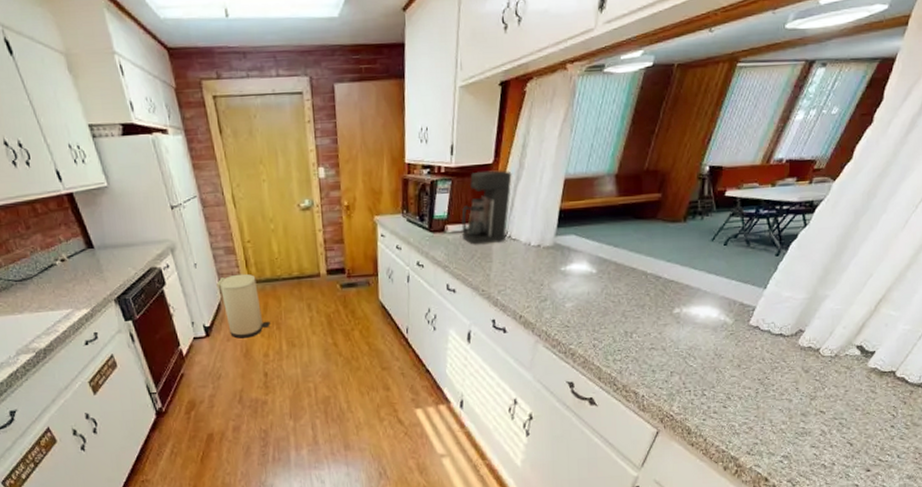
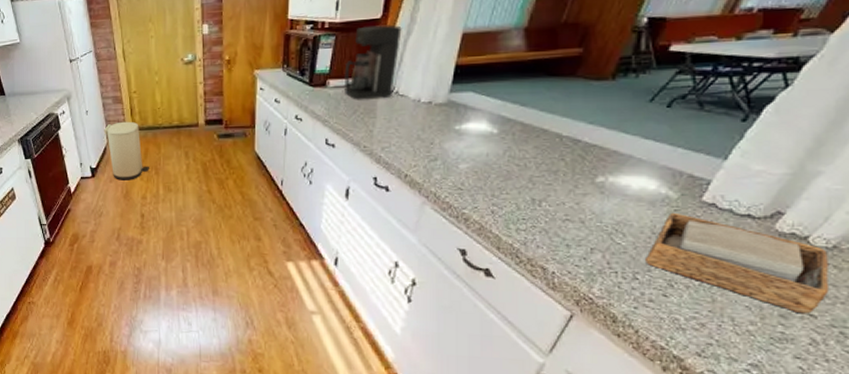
napkin holder: none [711,336,833,412] -> present [646,212,830,314]

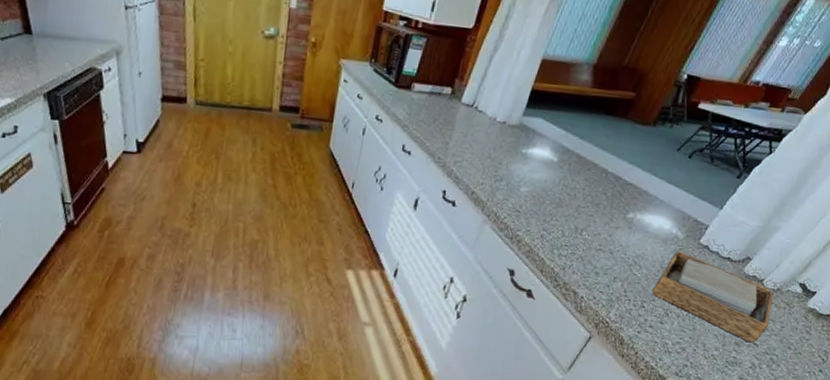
pedal bin: present [104,121,149,180] -> none [159,92,209,163]
coffee maker: present [344,24,402,99] -> none [428,34,490,112]

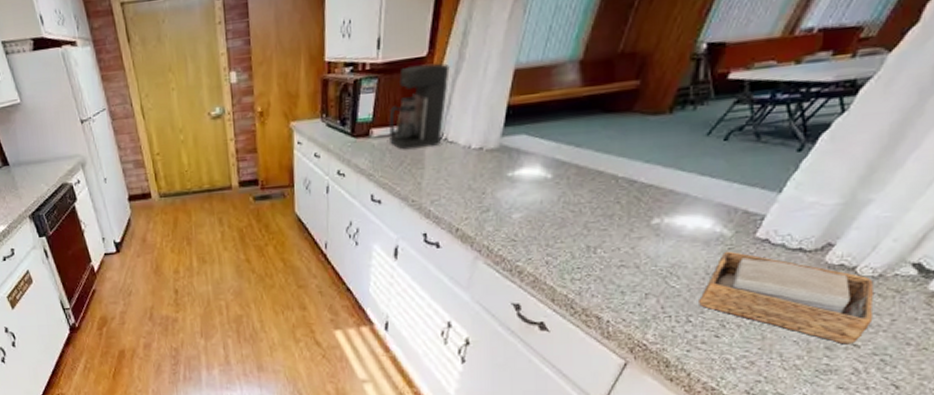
coffee maker: none [428,34,490,112] -> present [389,63,450,149]

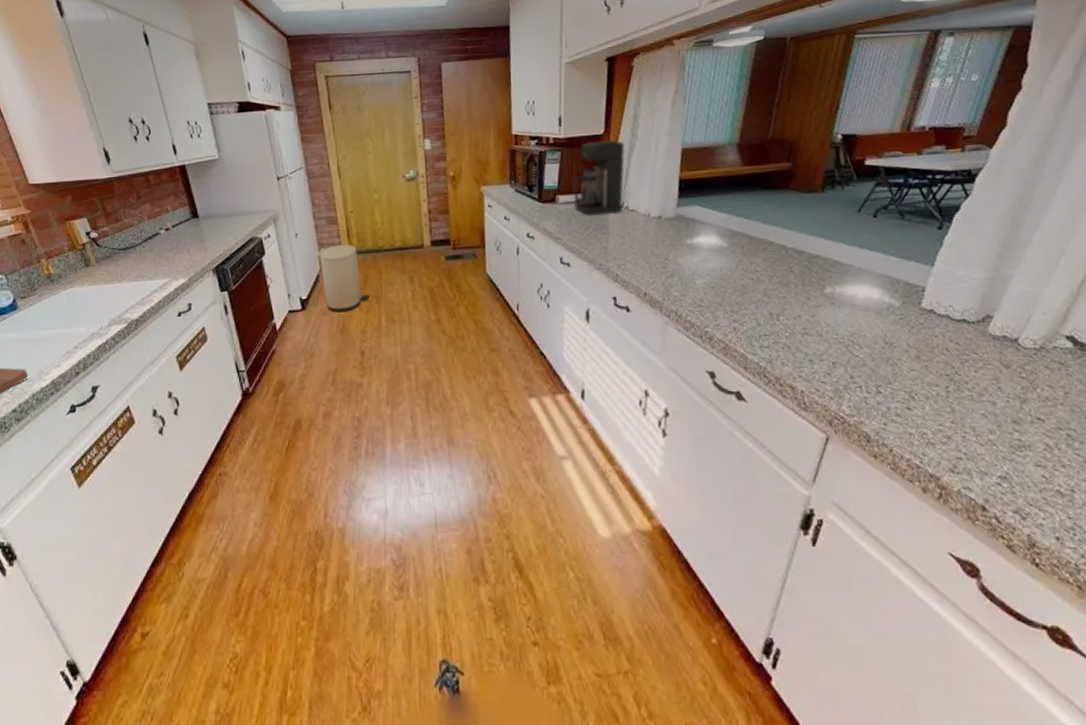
pedal bin: none [126,187,180,255] -> present [316,244,370,313]
napkin holder: present [699,251,875,345] -> none [884,320,1048,418]

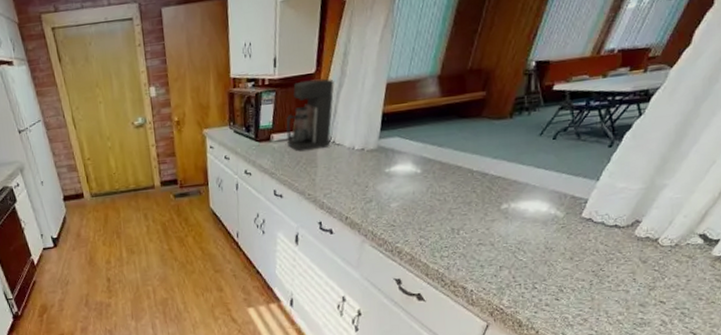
pedal bin: present [316,244,370,313] -> none [61,188,111,248]

